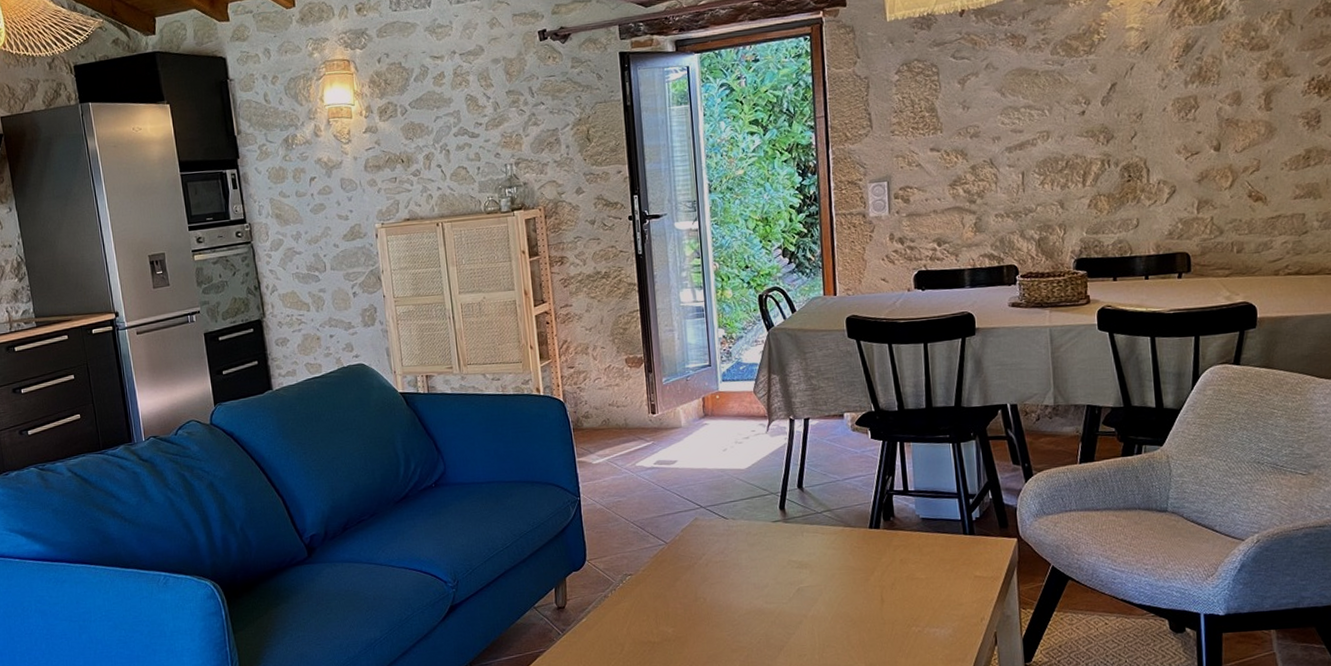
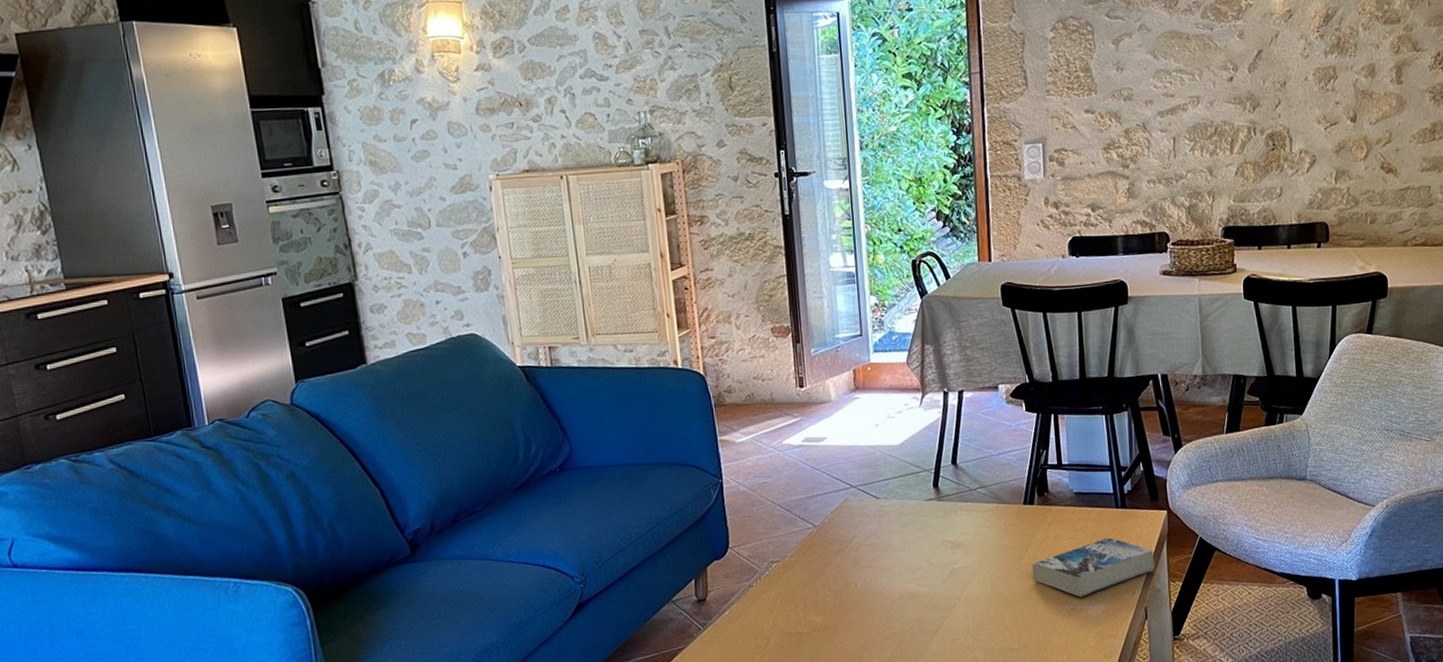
book: none [878,563,1005,620] -> present [1032,537,1155,598]

